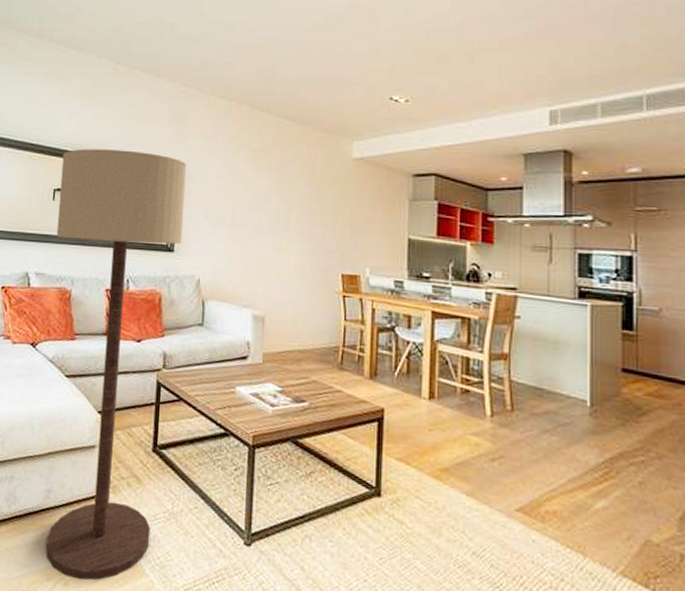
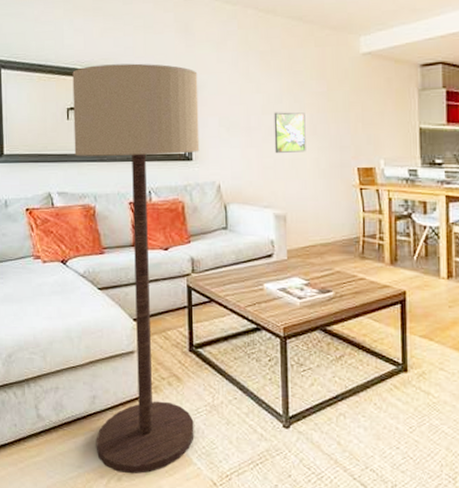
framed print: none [258,210,292,253] -> present [274,112,306,153]

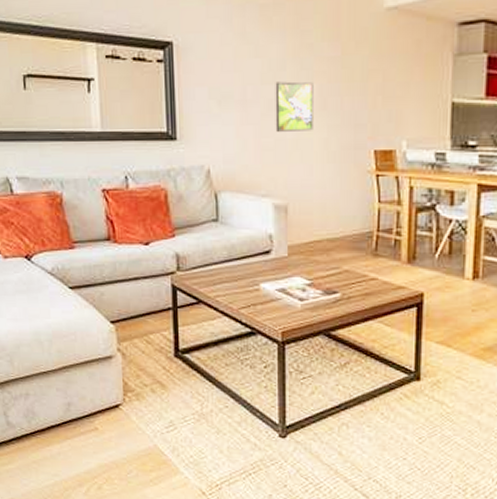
floor lamp: present [72,63,200,474] -> none [27,19,185,483]

